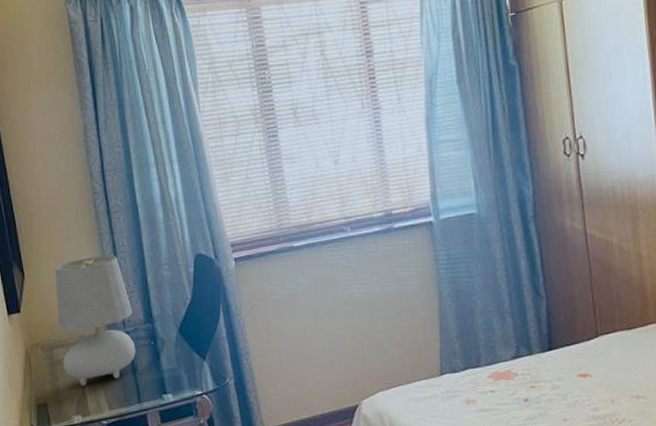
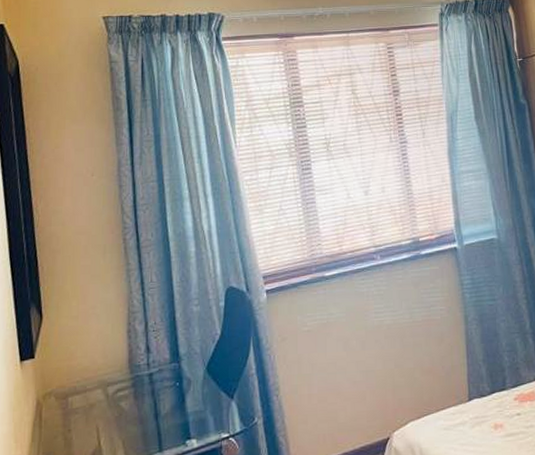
table lamp: present [55,256,136,386] -> none [76,292,159,437]

